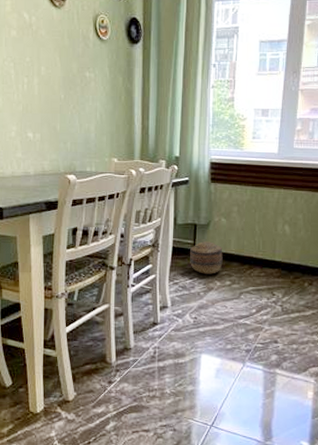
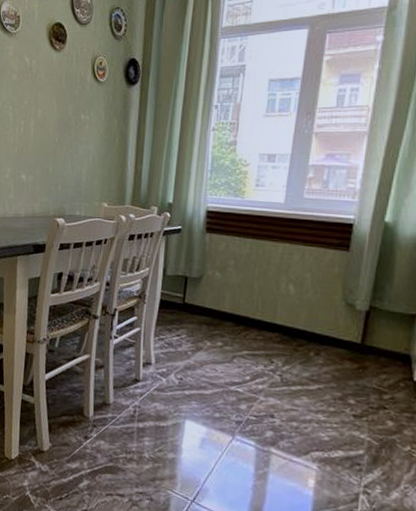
basket: present [190,241,223,274] -> none [178,296,216,333]

